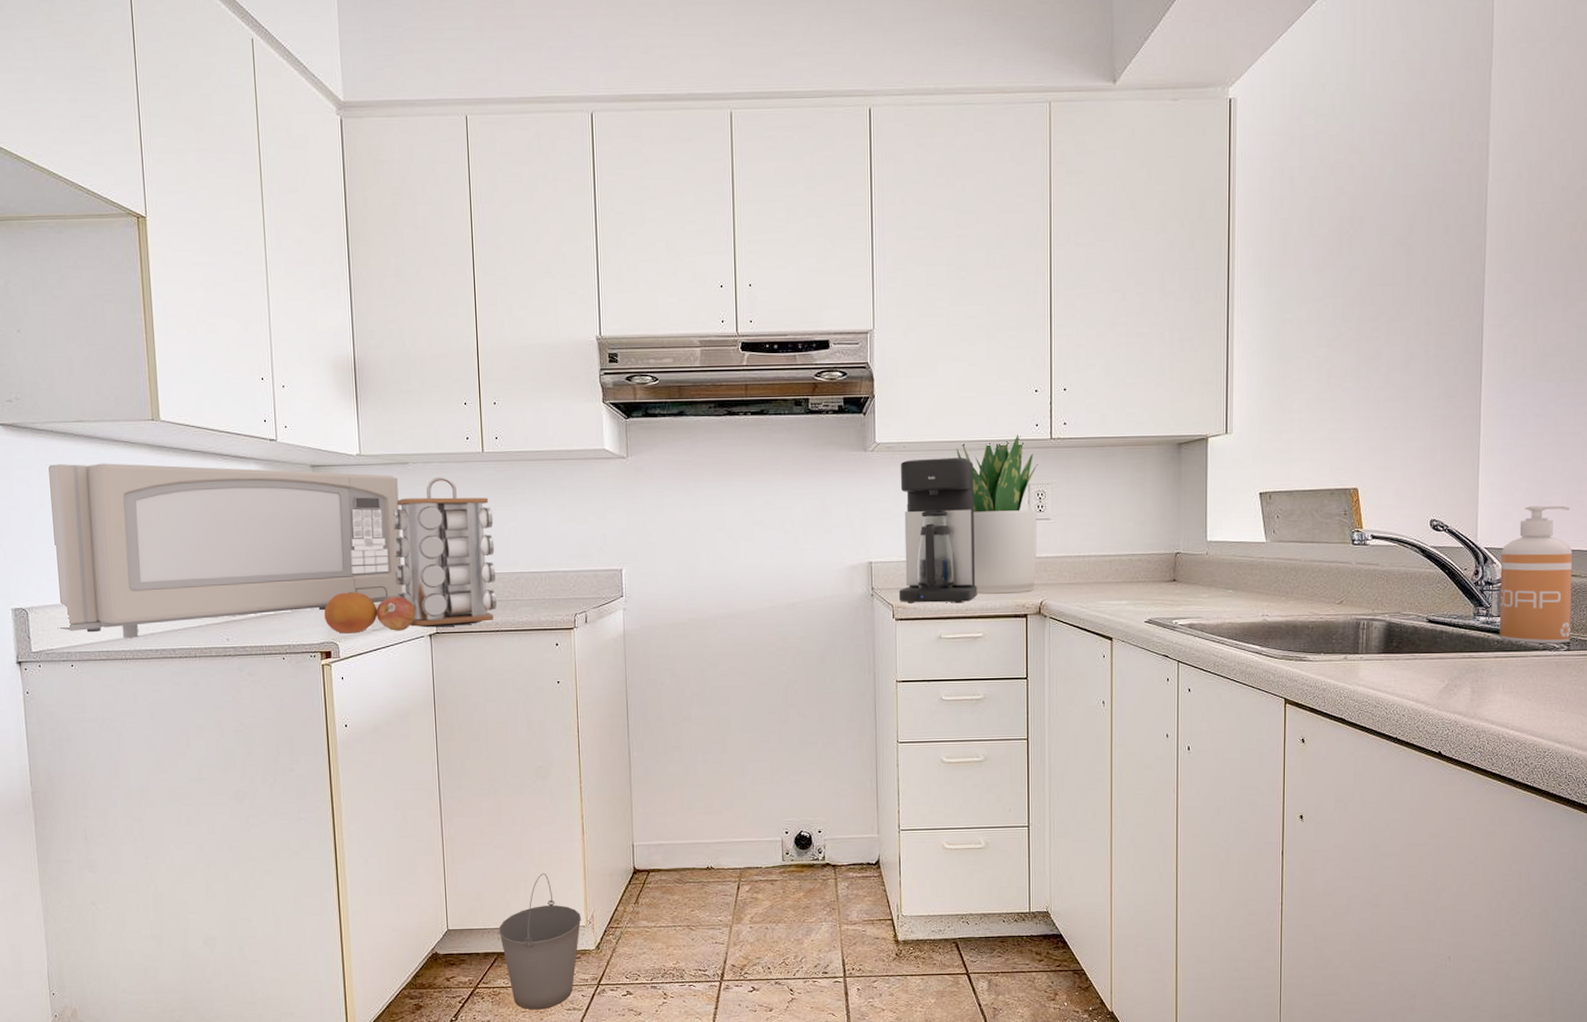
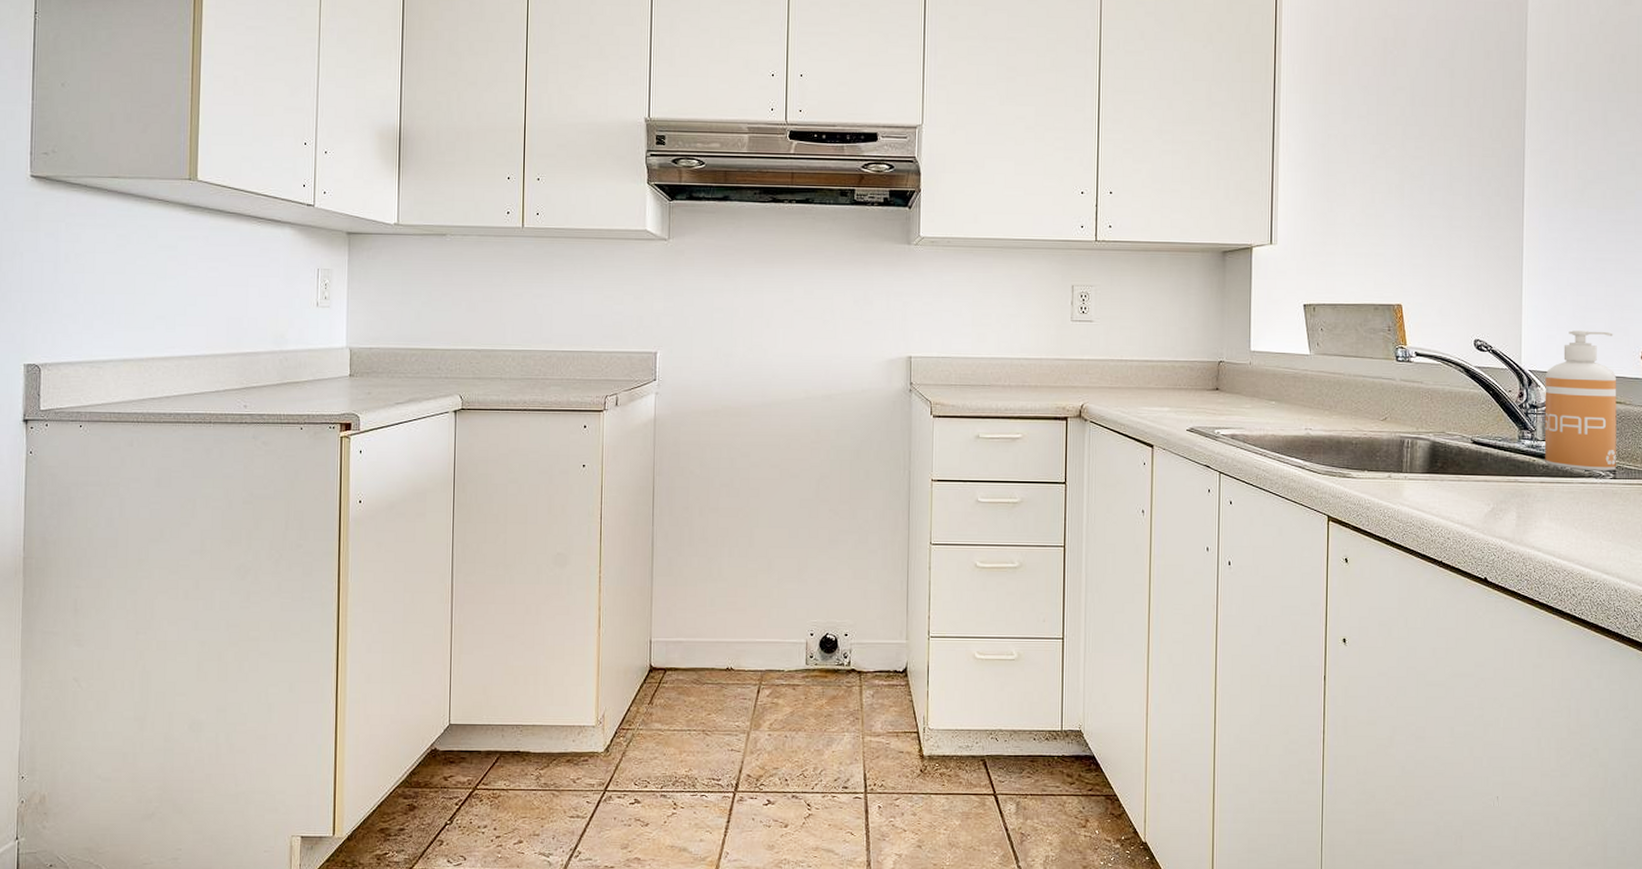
microwave: present [48,463,402,638] -> none [70,219,434,400]
fruit: present [323,592,378,634] -> none [347,363,403,406]
fruit: present [376,596,416,631] -> none [401,369,442,405]
spice rack: present [392,476,497,628] -> none [423,249,528,404]
bucket: present [498,873,582,1010] -> none [503,667,592,816]
coffee maker: present [899,457,977,603] -> none [938,255,1017,403]
planter: present [956,434,1037,594] -> none [1000,234,1081,395]

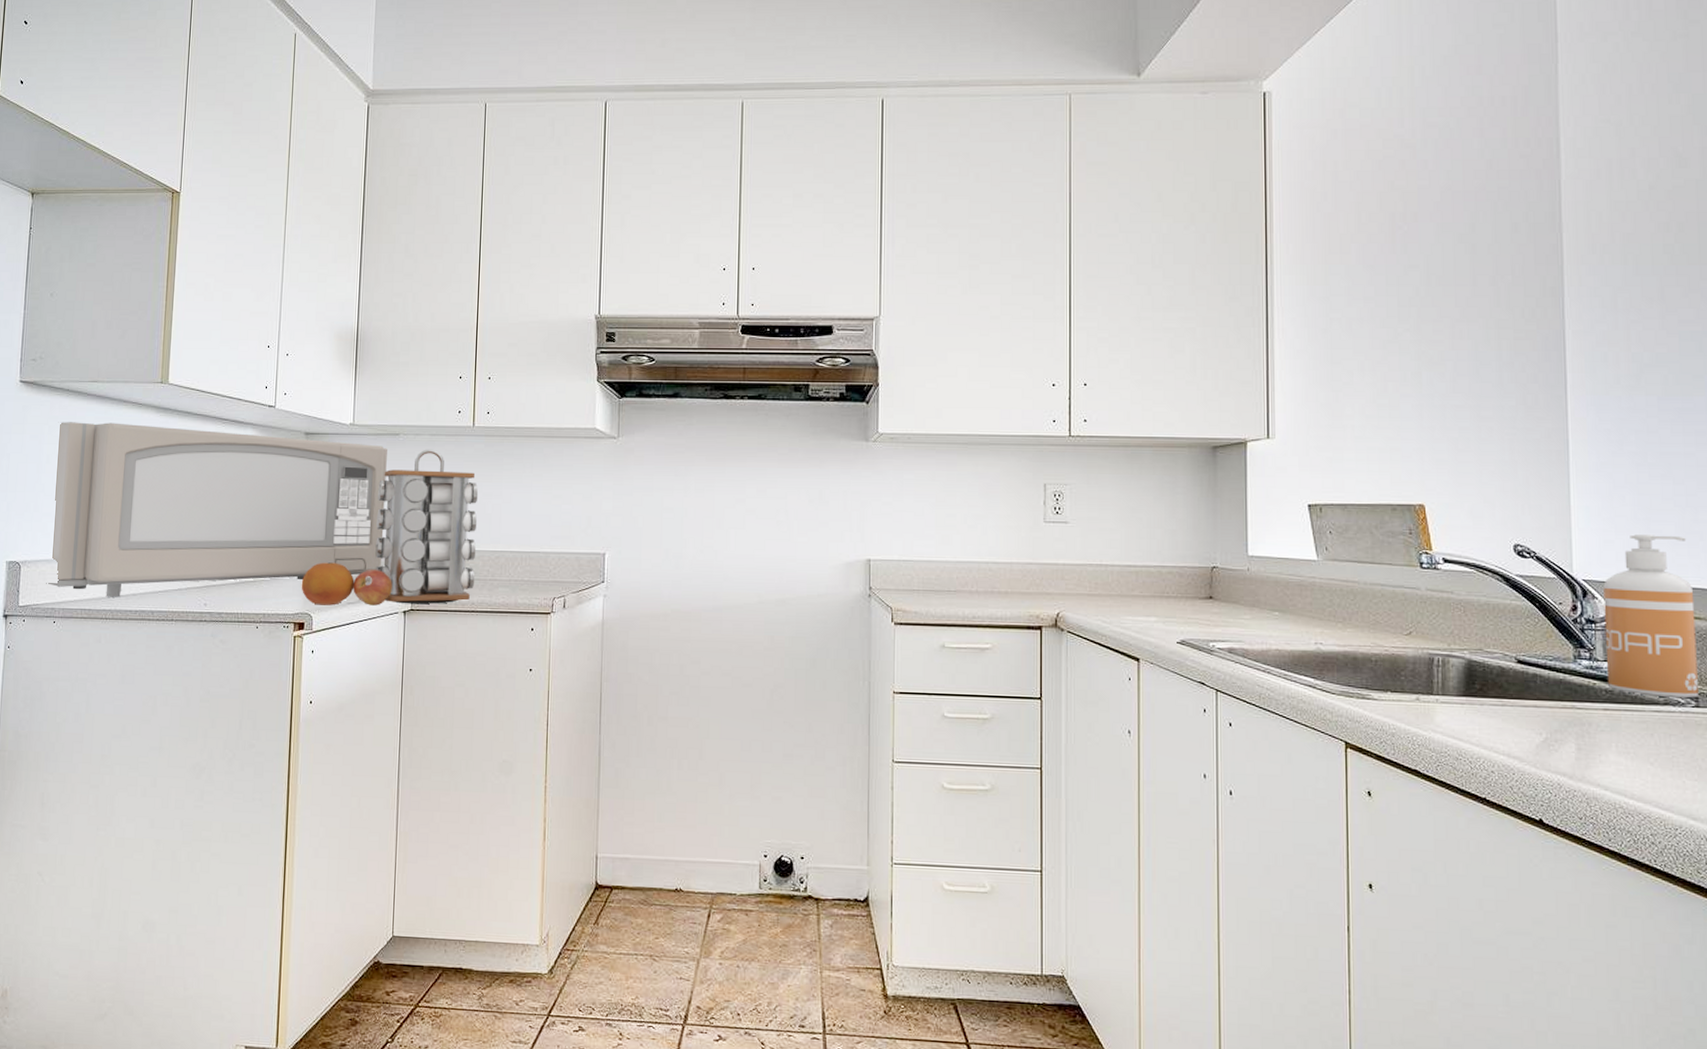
microwave: none [70,219,434,400] -> present [46,422,387,597]
fruit: none [347,363,403,406] -> present [301,562,355,605]
fruit: none [401,369,442,405] -> present [353,569,392,606]
spice rack: none [423,249,528,404] -> present [375,449,478,604]

